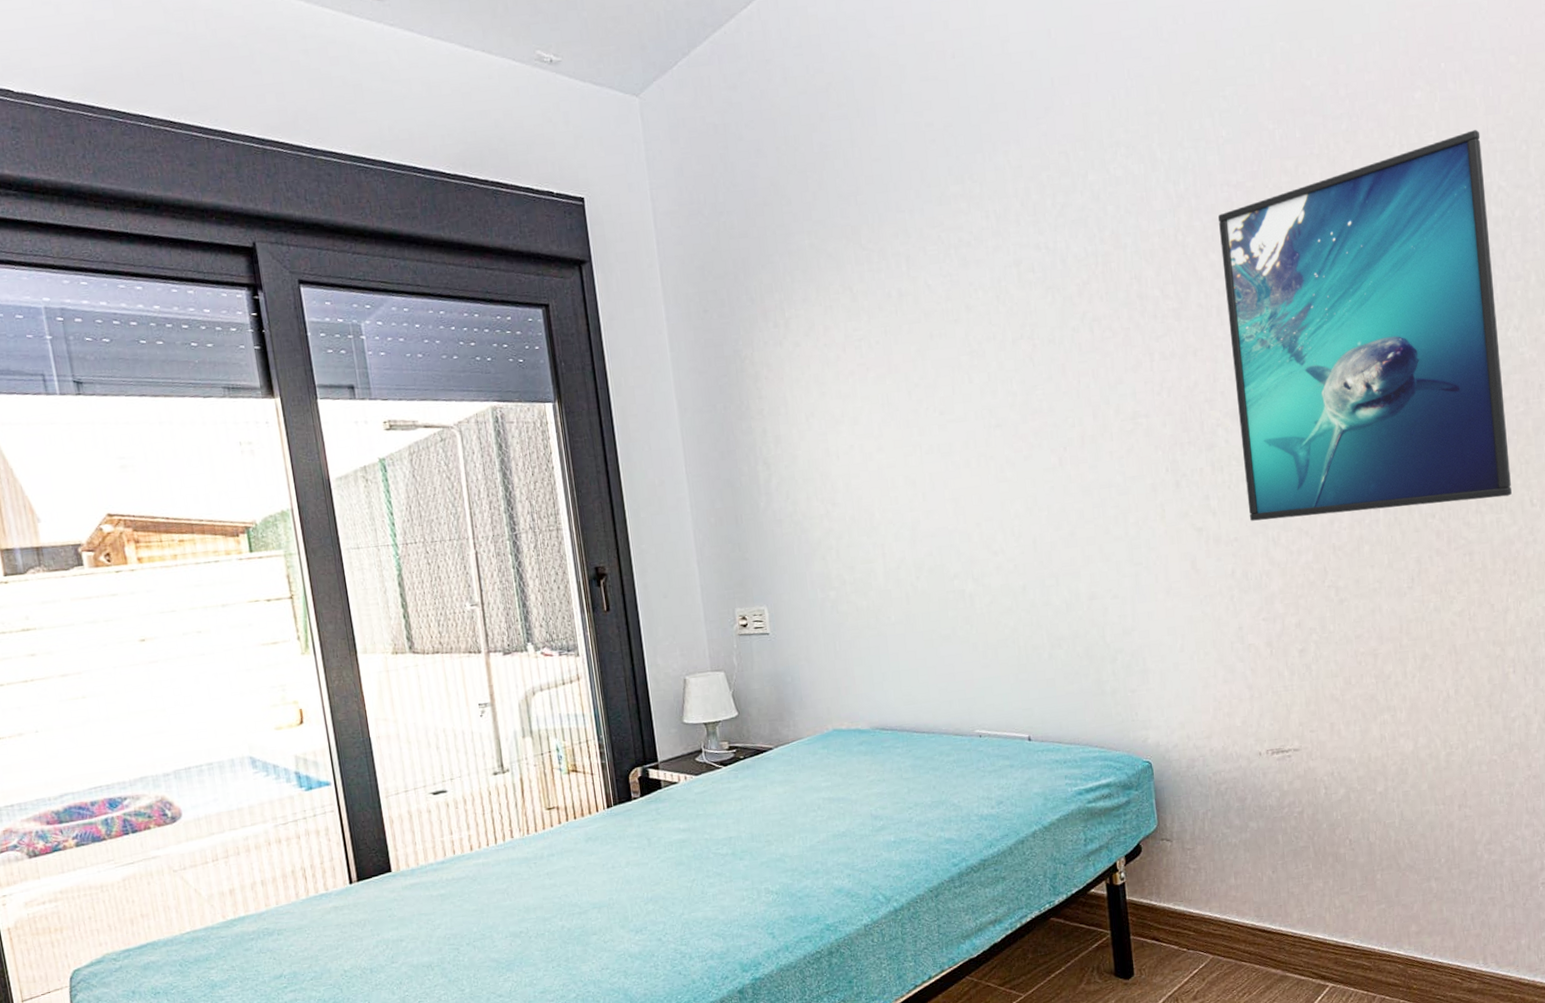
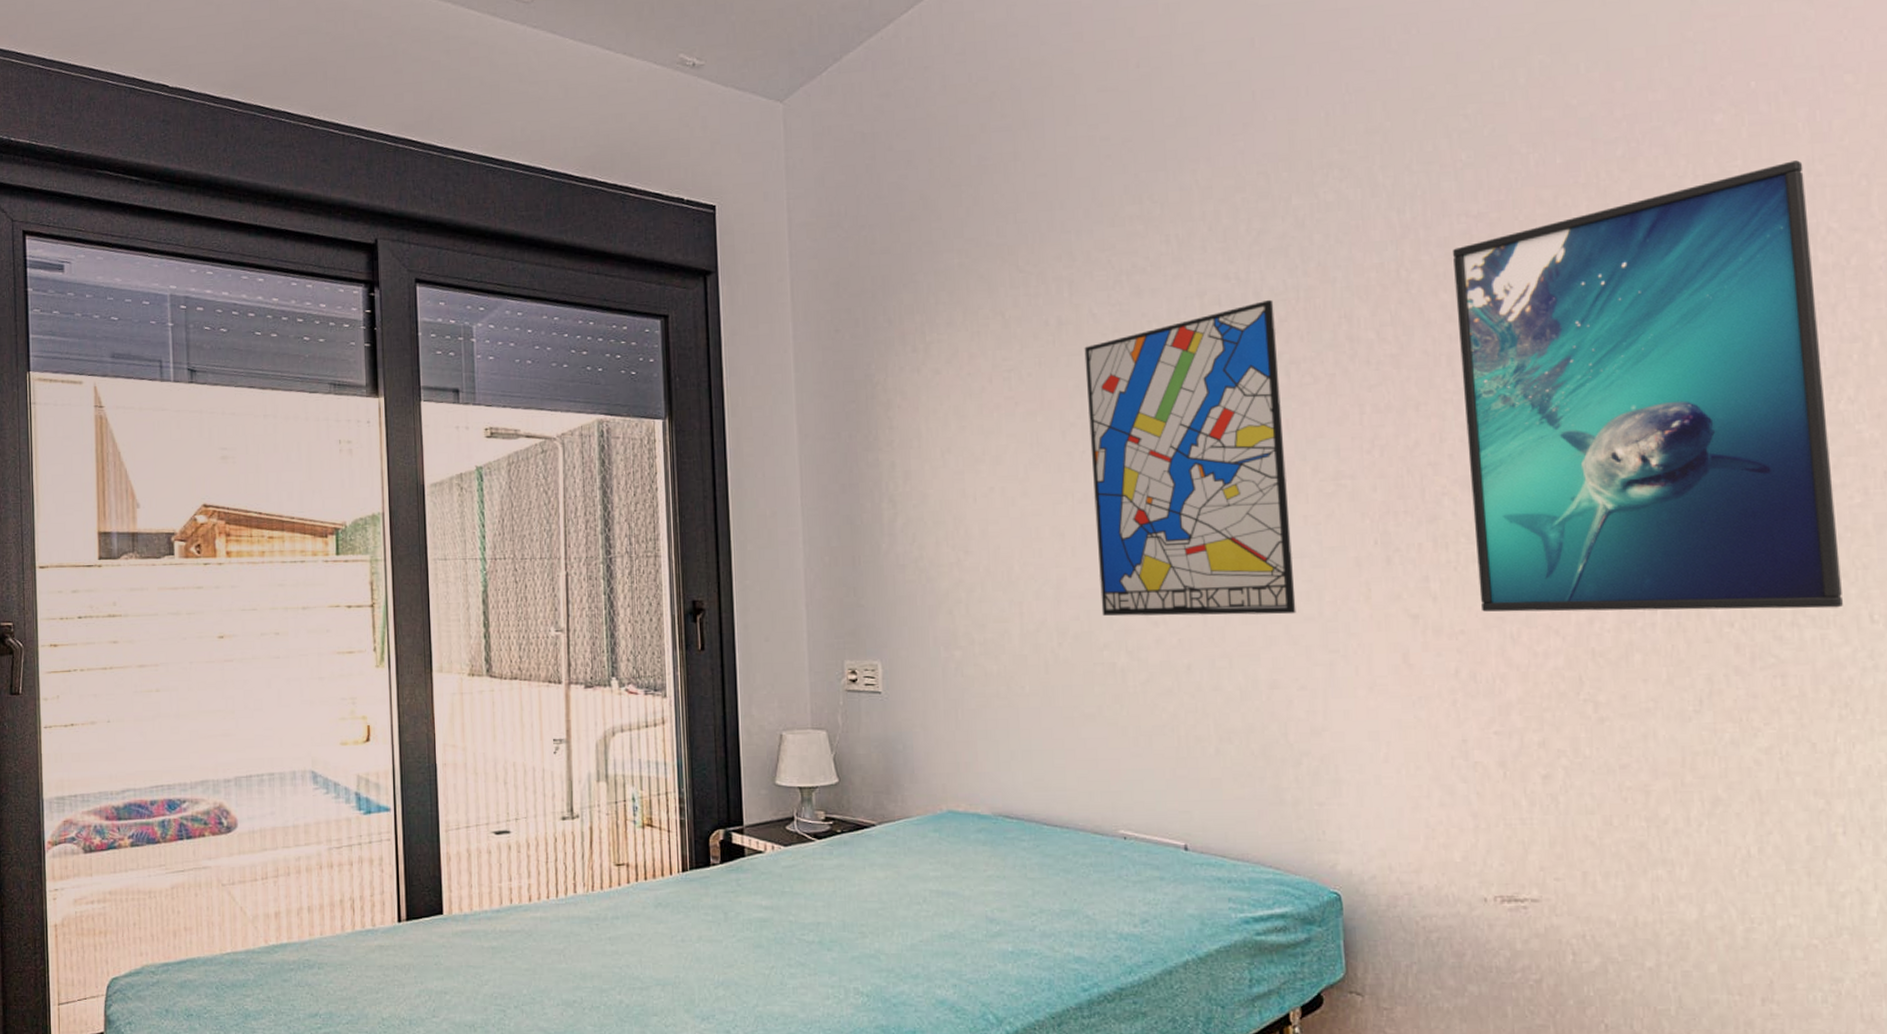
wall art: none [922,265,1107,550] -> present [1084,299,1296,617]

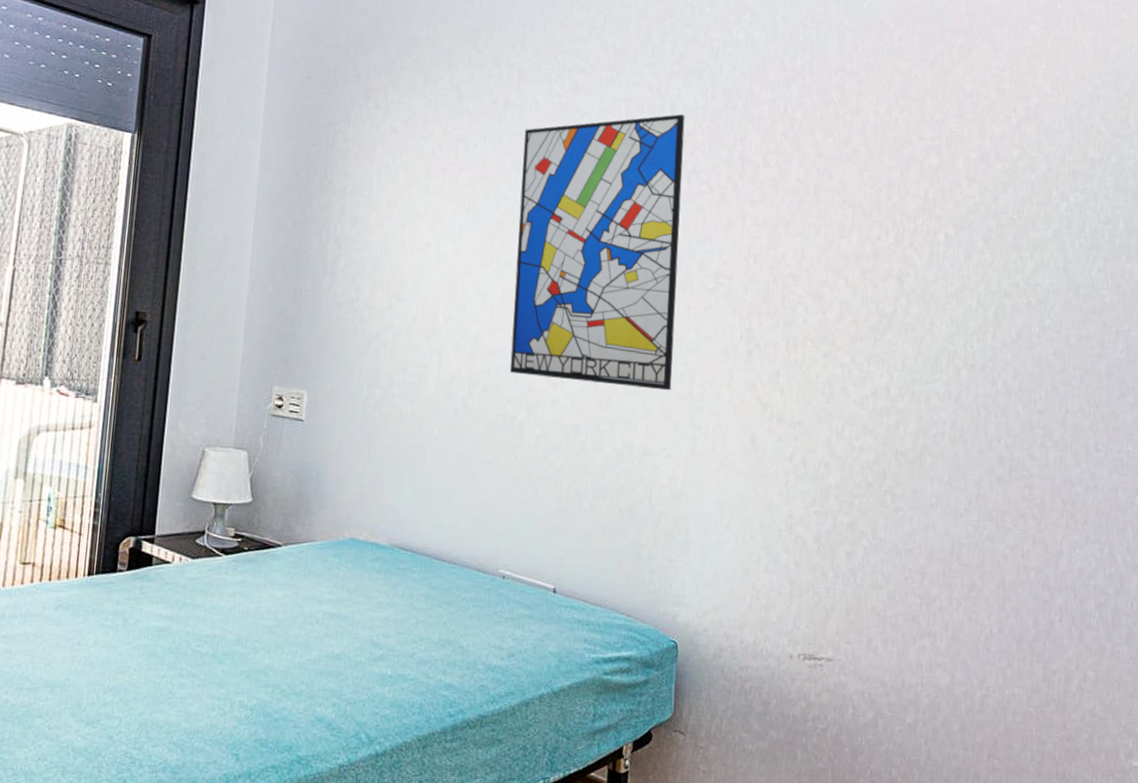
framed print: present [1453,160,1843,612] -> none [816,72,1087,436]

